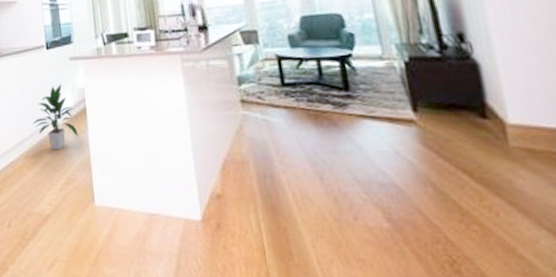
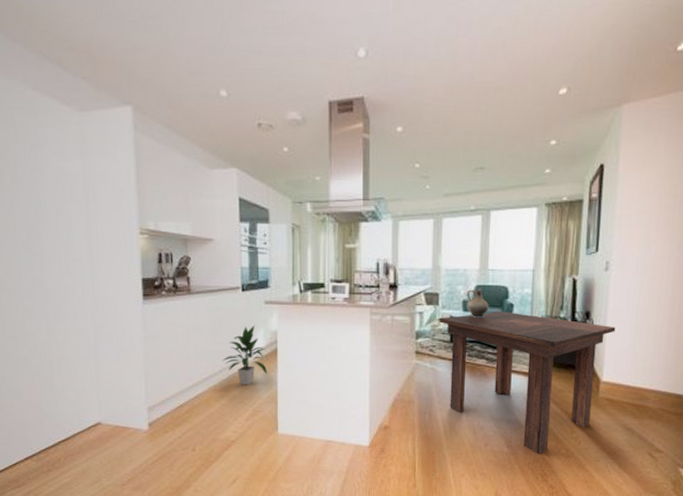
dining table: none [263,43,509,232] -> present [439,311,616,454]
ceramic jug: none [290,20,323,54] -> present [466,289,489,318]

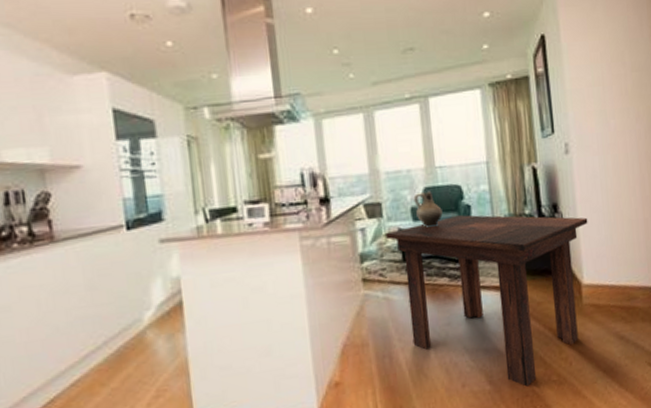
indoor plant: present [222,325,267,386] -> none [107,274,172,358]

